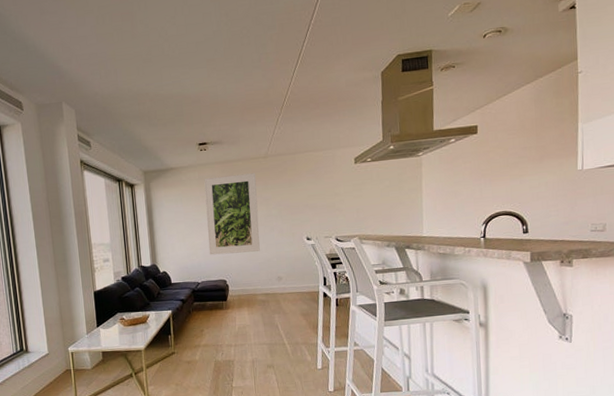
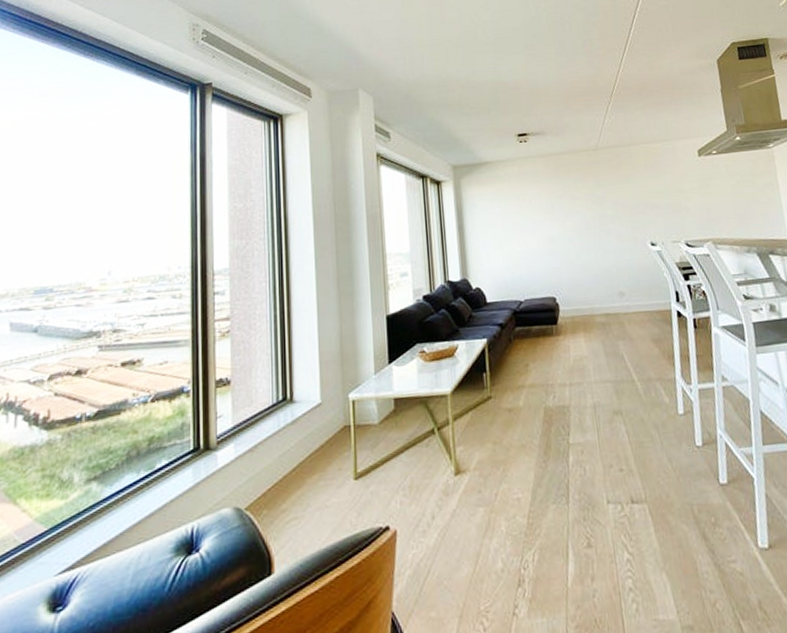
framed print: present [204,173,260,255] -> none [525,167,596,266]

